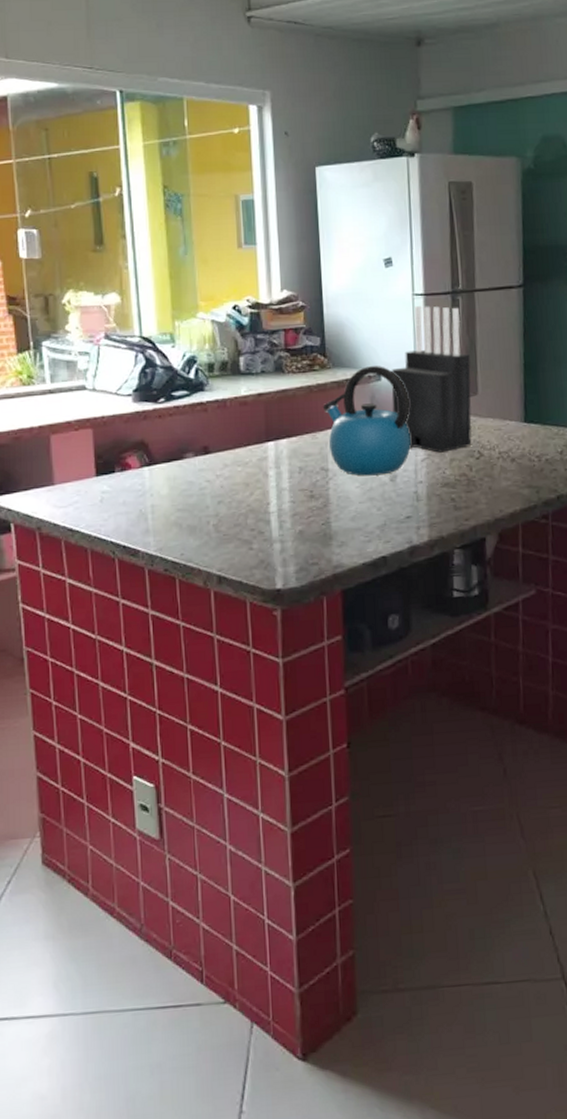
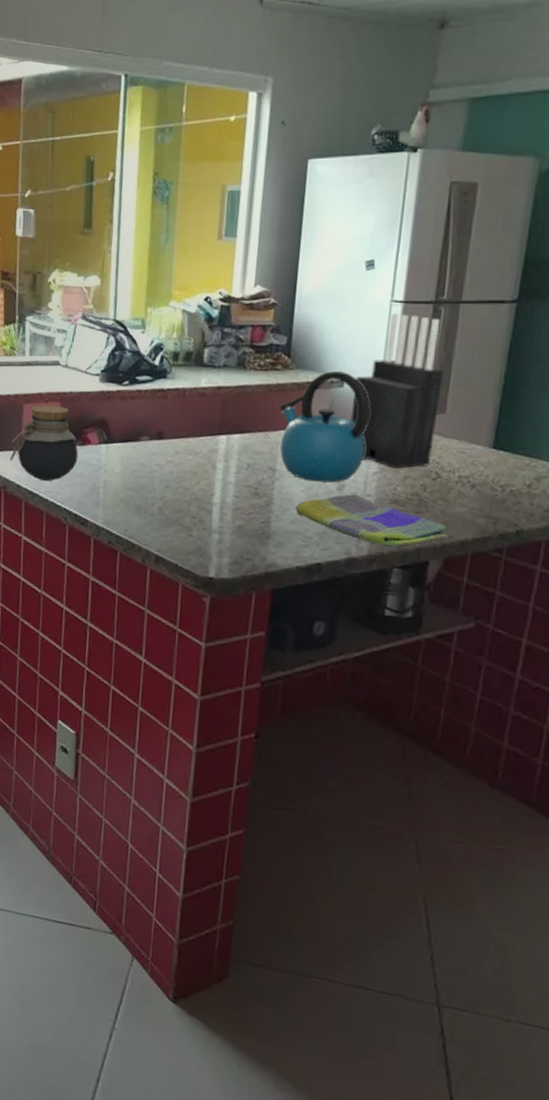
jar: none [40,433,119,515] -> present [9,405,79,481]
dish towel: none [353,483,498,529] -> present [296,494,448,546]

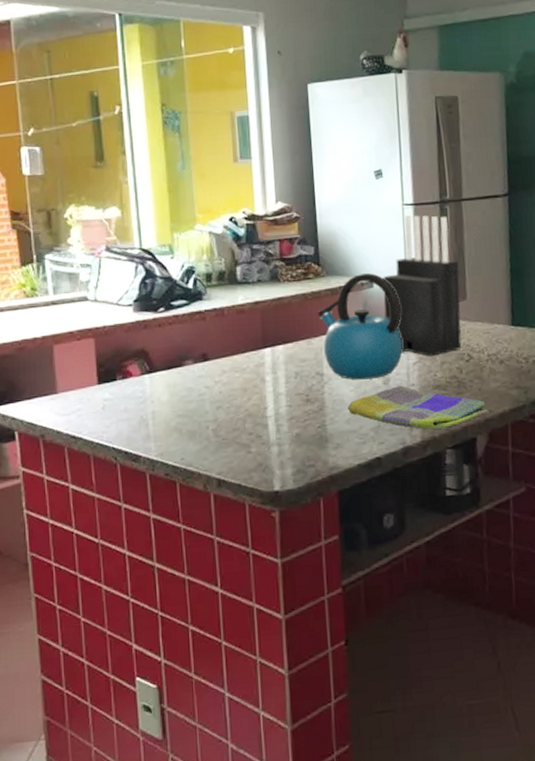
jar: present [9,405,79,481] -> none [44,342,121,422]

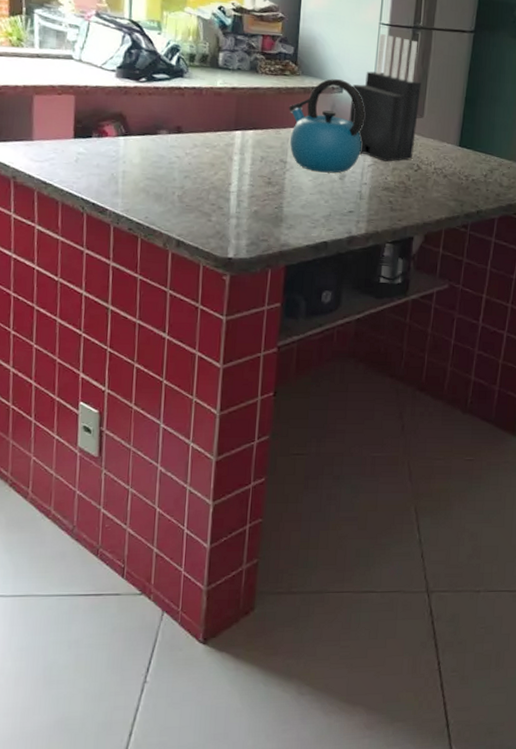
dish towel: present [348,386,488,430] -> none [305,183,427,225]

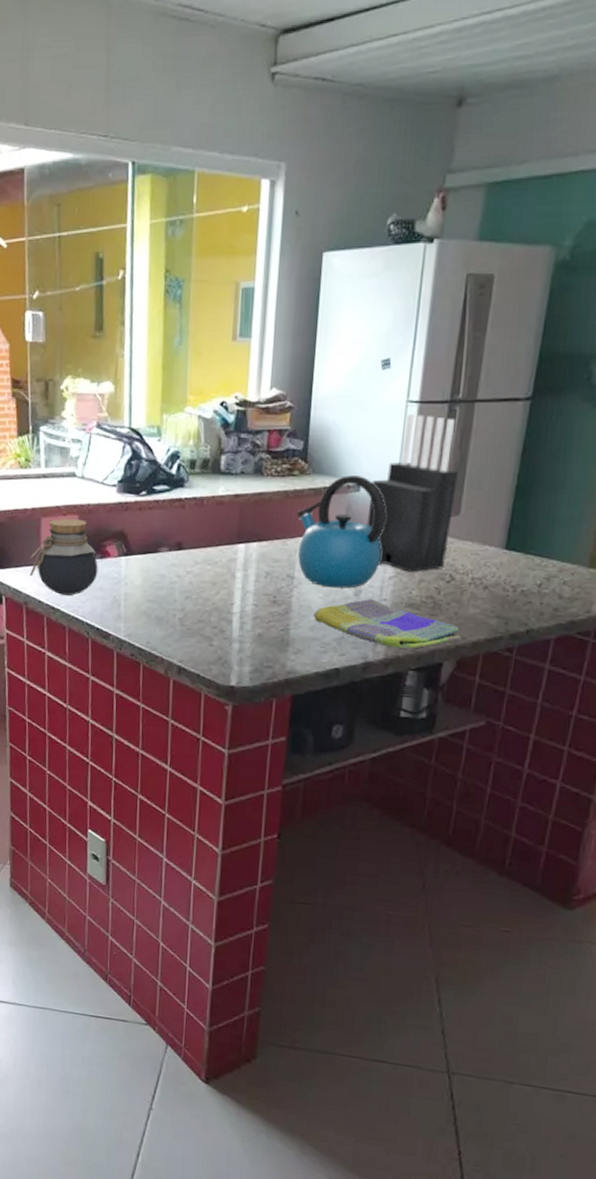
jar: none [19,97,95,171] -> present [29,519,98,596]
dish towel: none [305,183,427,225] -> present [314,599,461,649]

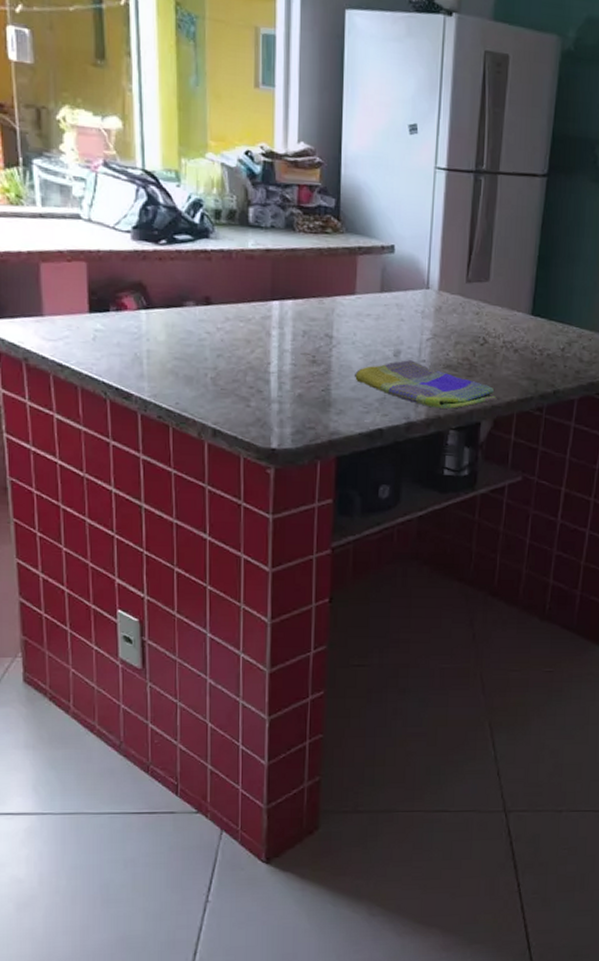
jar: present [29,519,98,596] -> none [28,265,114,351]
kettle: present [296,475,386,589] -> none [331,236,421,349]
knife block: present [367,414,458,572] -> none [402,180,486,335]

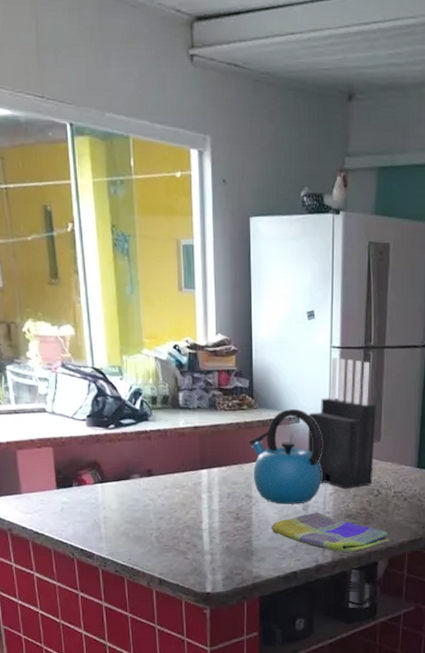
kettle: none [331,236,421,349] -> present [249,409,322,504]
knife block: none [402,180,486,335] -> present [308,358,376,489]

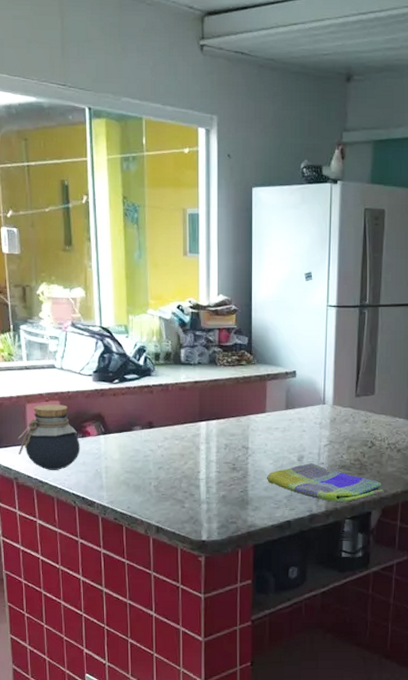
jar: none [9,451,77,521] -> present [18,404,80,470]
kettle: present [249,409,322,504] -> none [246,365,318,455]
knife block: present [308,358,376,489] -> none [303,316,371,440]

